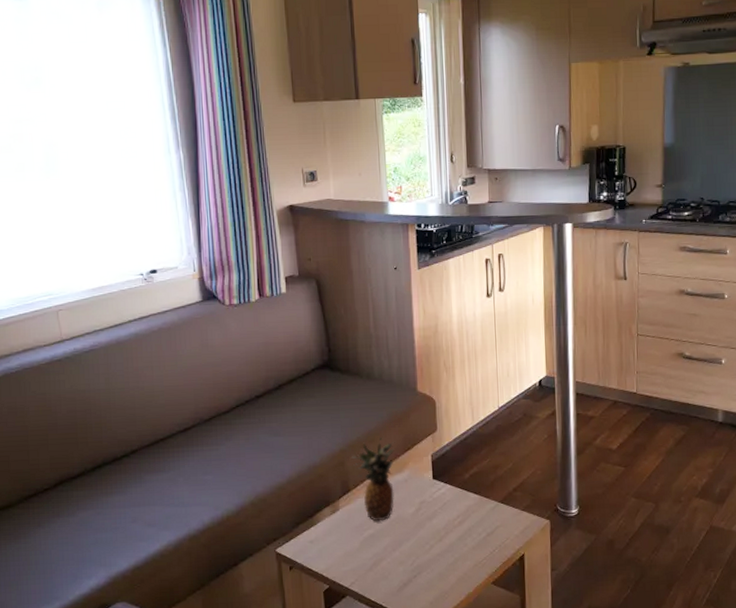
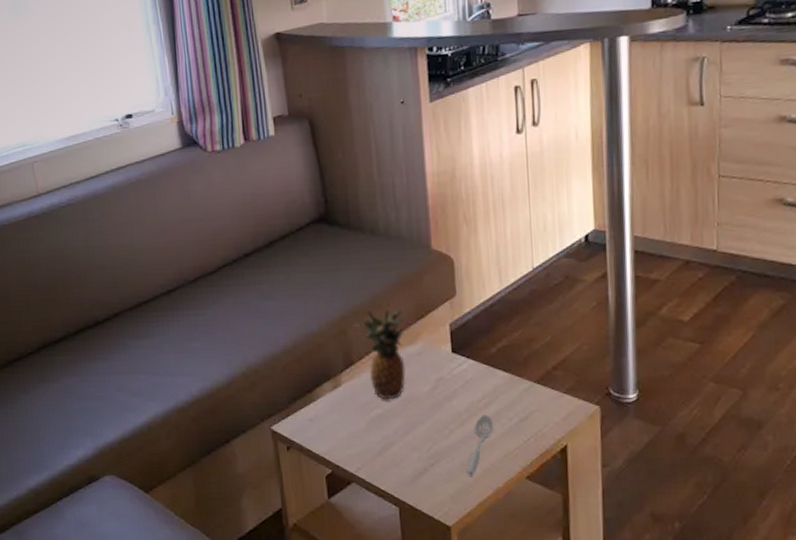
spoon: none [443,531,466,585] -> present [466,415,494,477]

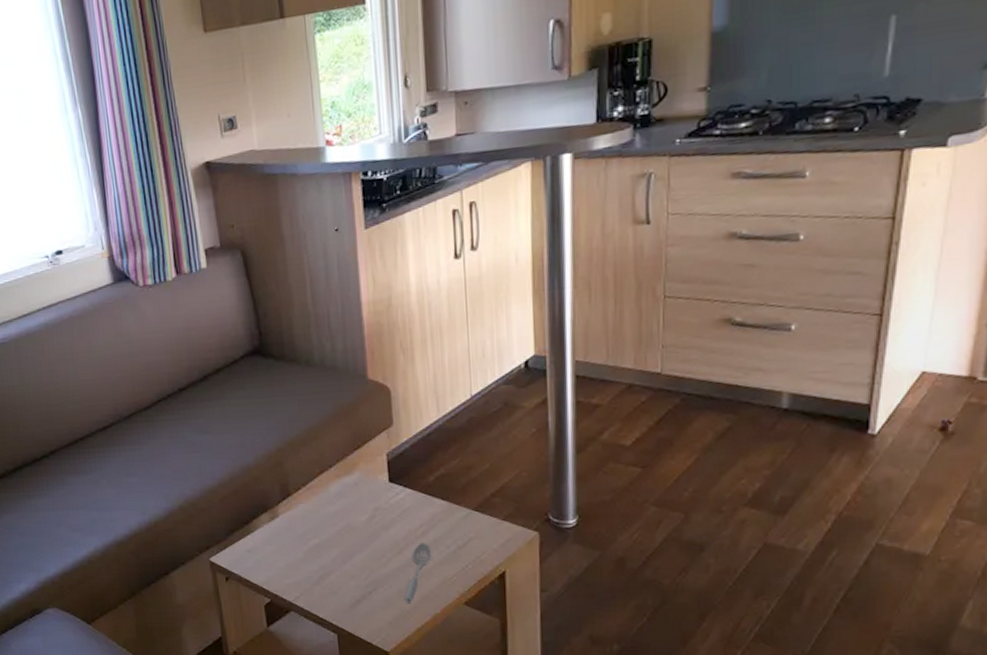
fruit: present [353,303,407,400] -> none [289,434,344,530]

